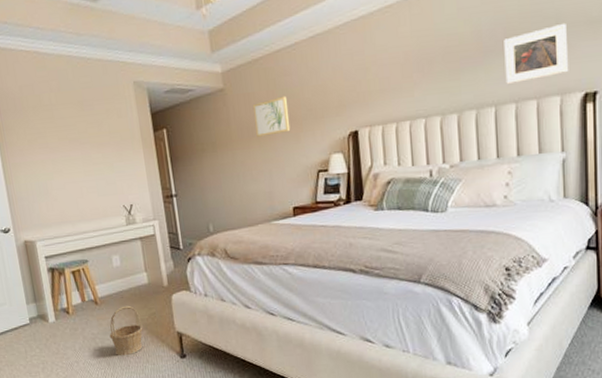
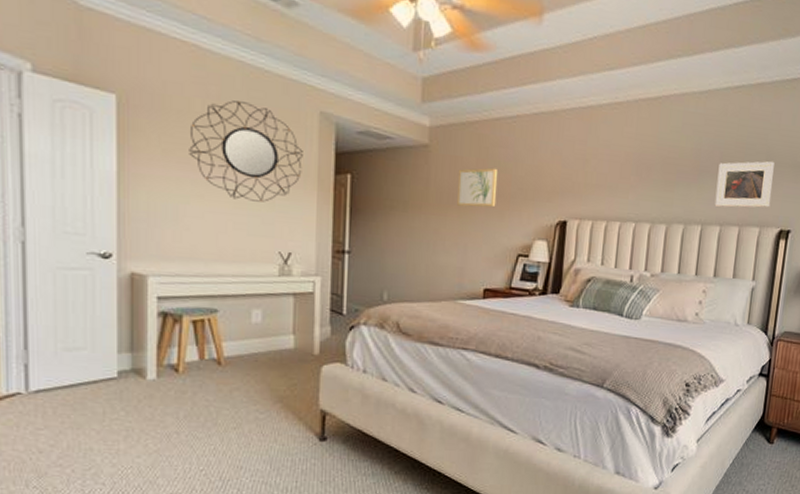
home mirror: none [44,88,129,169] -> present [189,100,303,202]
basket: present [109,305,143,356] -> none [230,371,277,432]

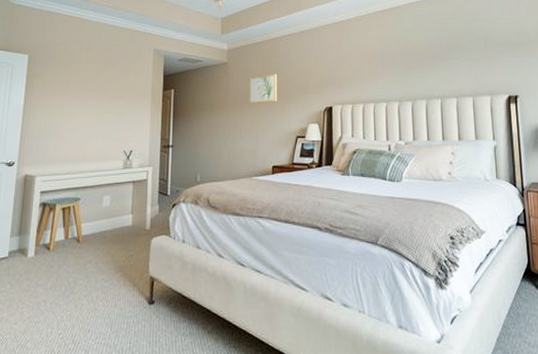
home mirror: present [189,100,303,202] -> none [69,49,142,116]
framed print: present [714,161,774,208] -> none [447,43,496,83]

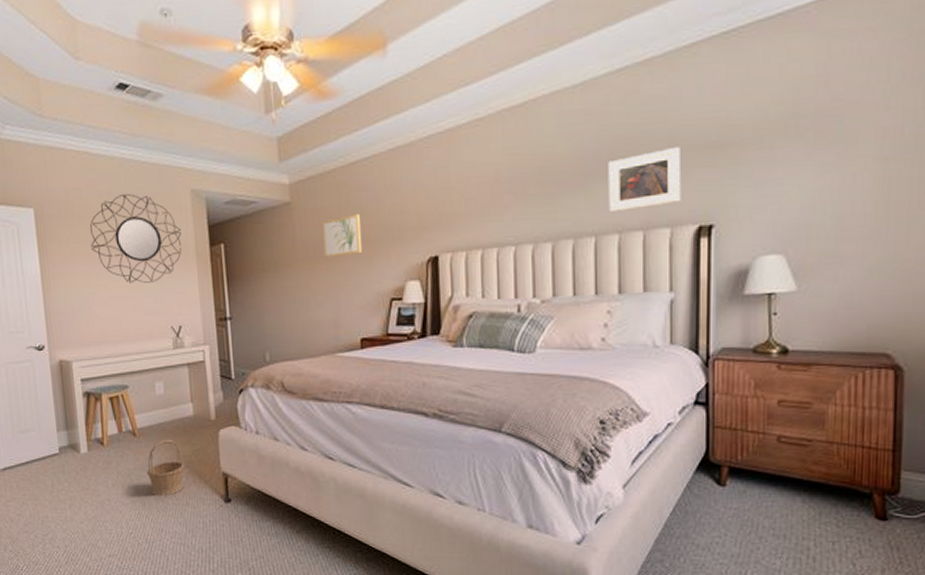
home mirror: none [69,49,142,116] -> present [90,194,182,284]
basket: none [83,246,118,298] -> present [146,439,185,497]
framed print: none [447,43,496,83] -> present [608,146,682,212]

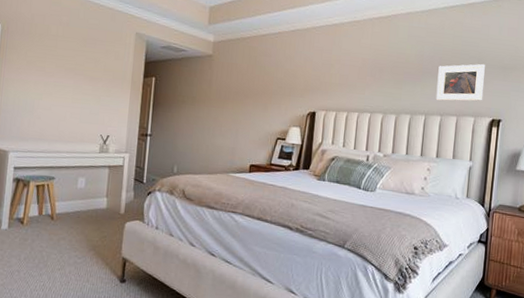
home mirror: present [90,194,182,284] -> none [44,26,122,98]
basket: present [146,439,185,497] -> none [57,225,91,273]
wall art: present [321,213,363,258] -> none [232,71,263,102]

